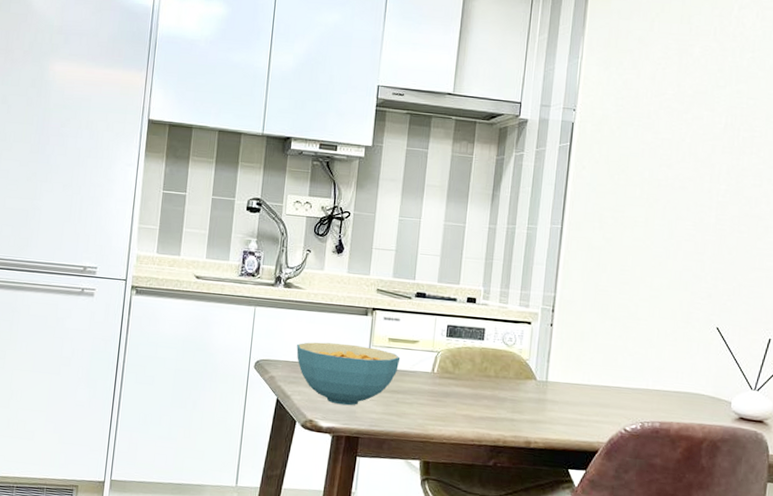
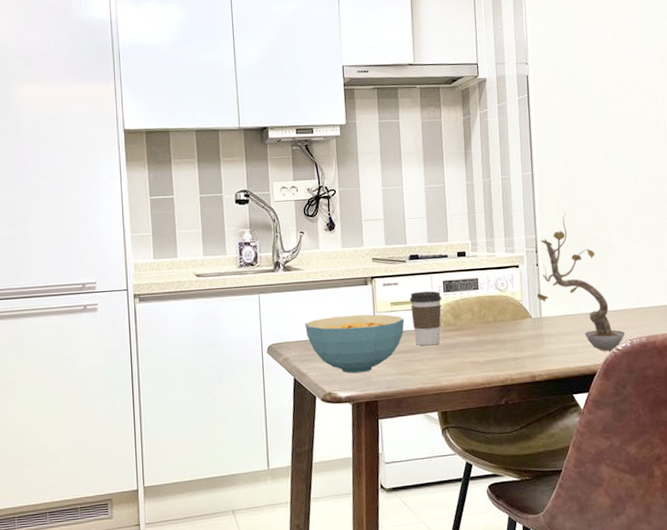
coffee cup: none [408,332,443,391] -> present [409,291,442,346]
plant: none [545,275,637,430] -> present [537,213,625,351]

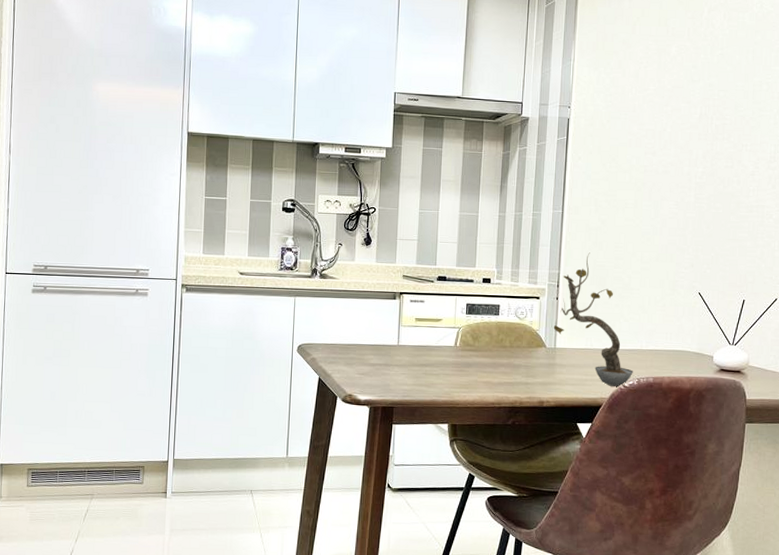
cereal bowl: present [305,314,405,374] -> none [334,325,427,380]
coffee cup: present [409,291,442,346] -> none [433,311,464,362]

